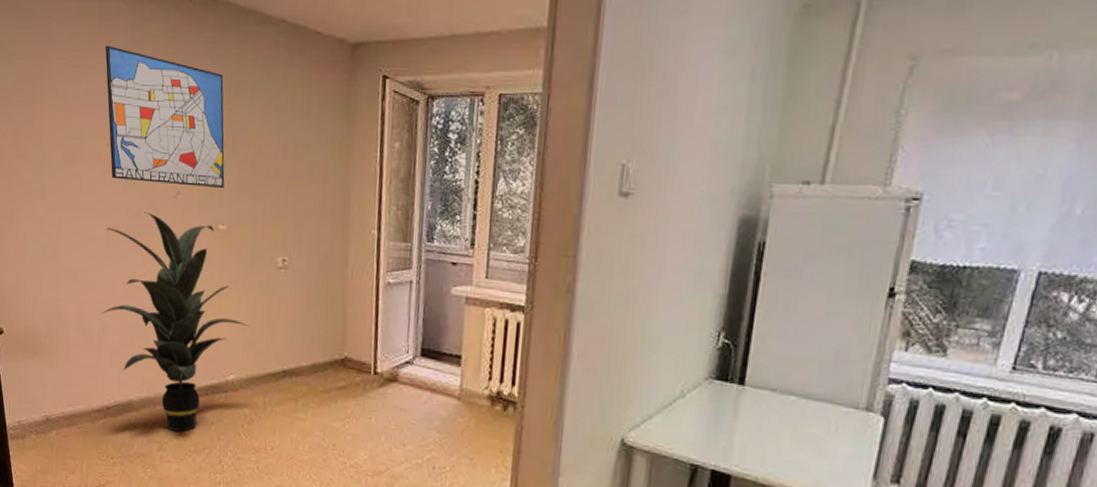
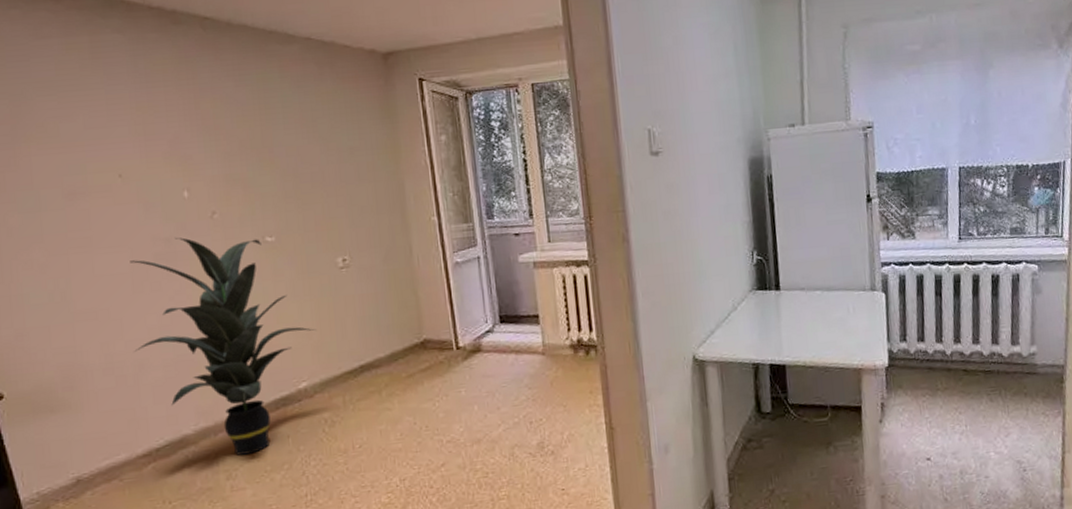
wall art: present [105,45,225,189] -> none [102,77,266,210]

